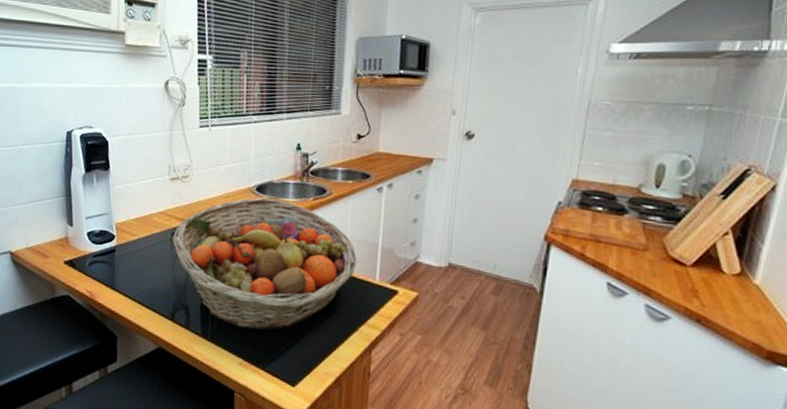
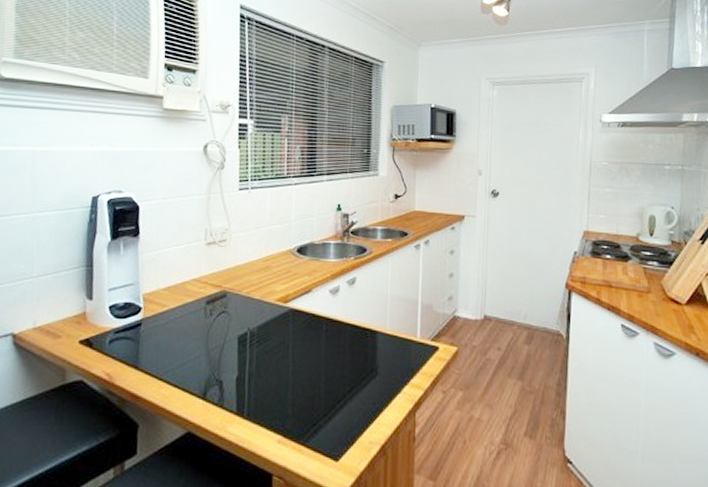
fruit basket: present [173,198,357,330] -> none [207,260,398,402]

